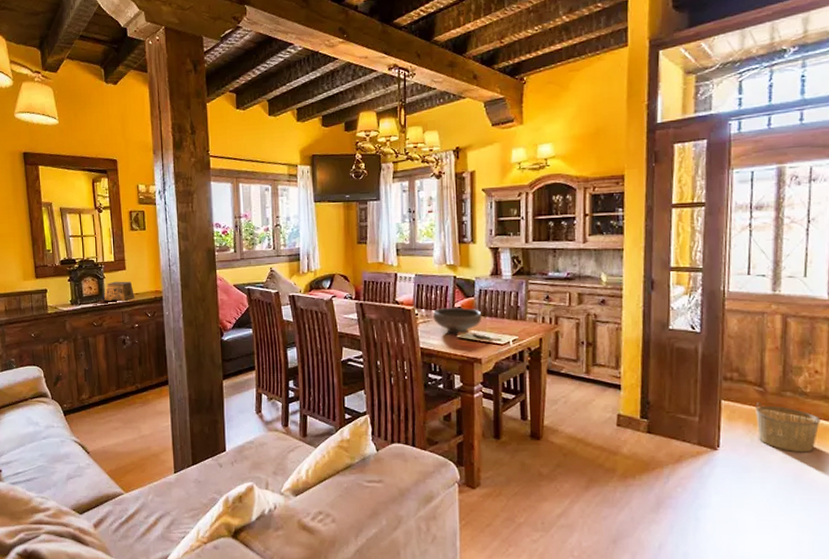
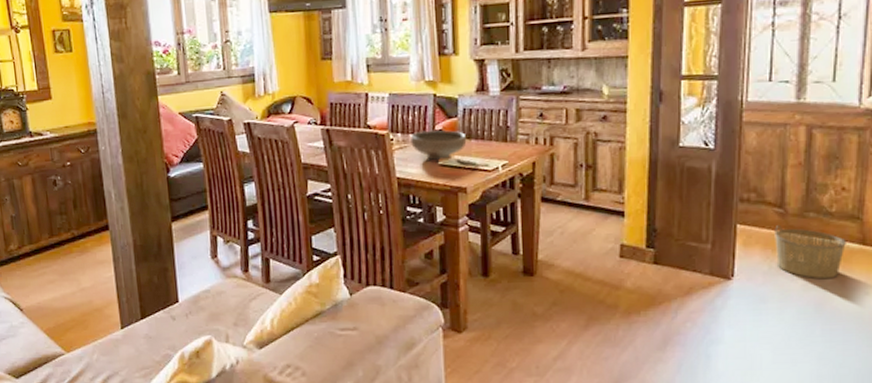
decorative box: present [103,281,134,302] -> none [28,112,64,137]

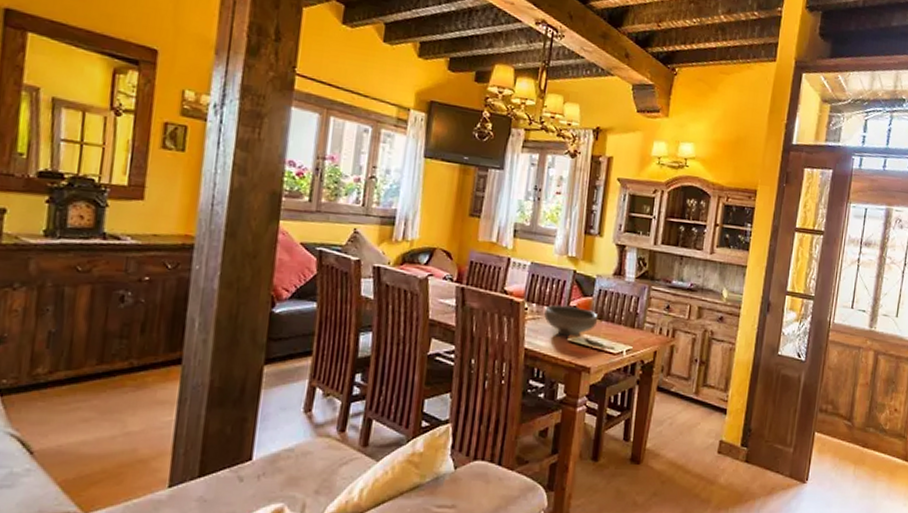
basket: present [774,225,846,280] -> none [842,437,894,490]

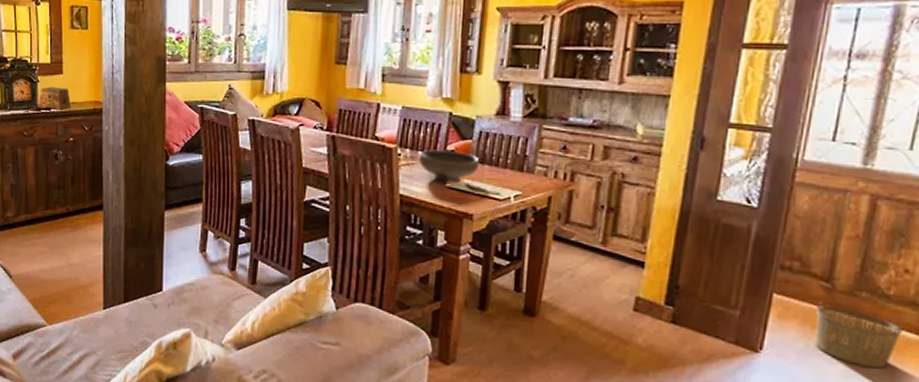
decorative box: none [100,213,152,244] -> present [36,86,71,111]
basket: none [842,437,894,490] -> present [815,301,903,369]

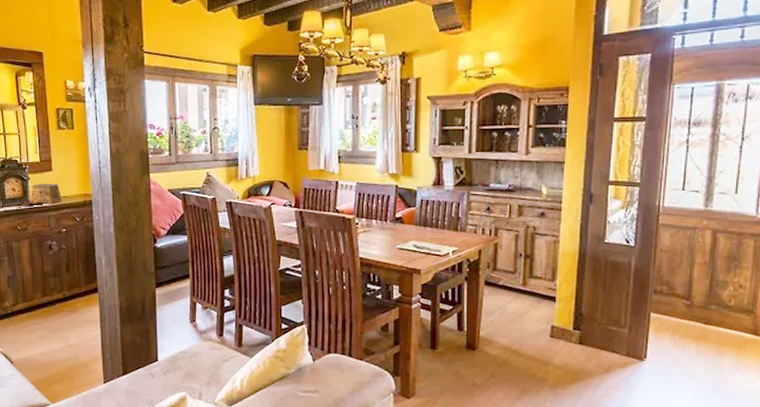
bowl: present [419,150,480,182] -> none [374,218,423,243]
basket: present [815,301,903,369] -> none [682,315,741,364]

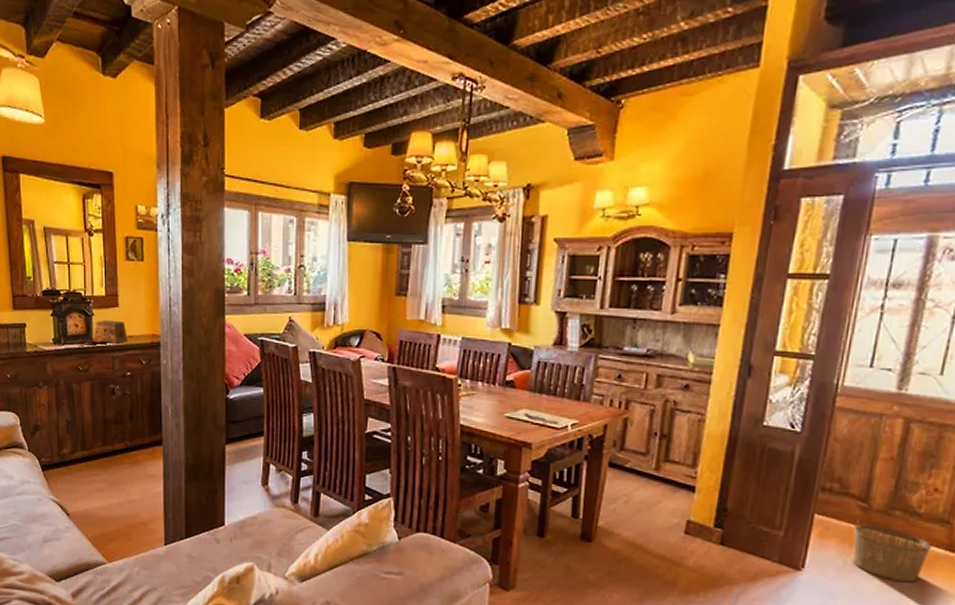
basket: none [682,315,741,364] -> present [852,520,932,583]

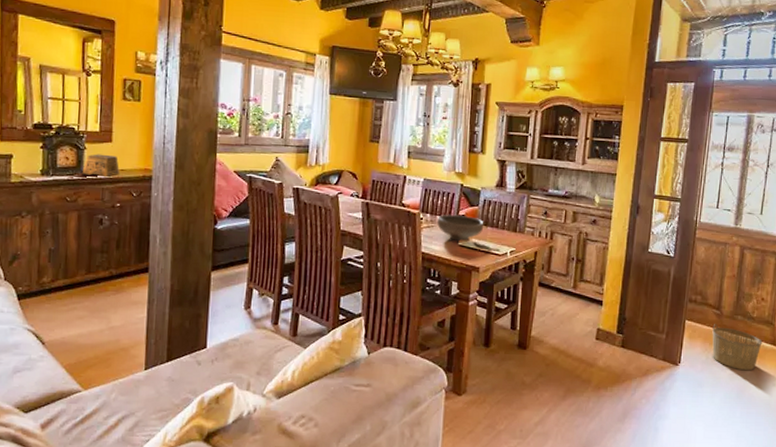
bowl: none [479,380,538,412] -> present [437,215,484,241]

